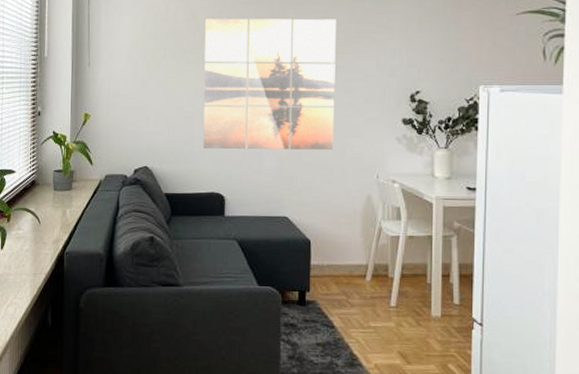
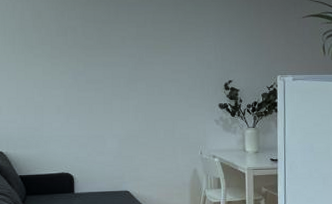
wall art: present [203,18,336,150] -> none [49,17,165,135]

